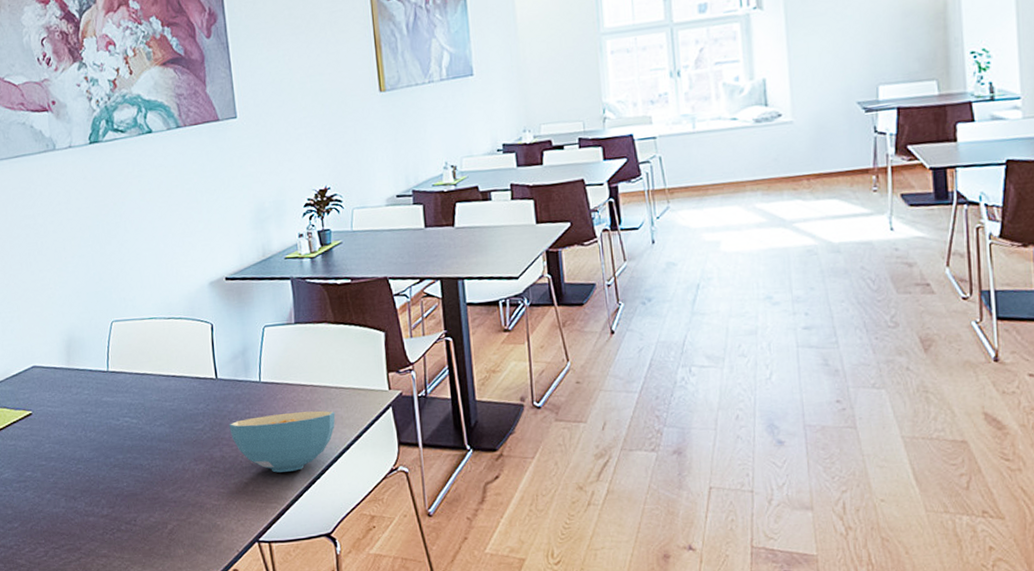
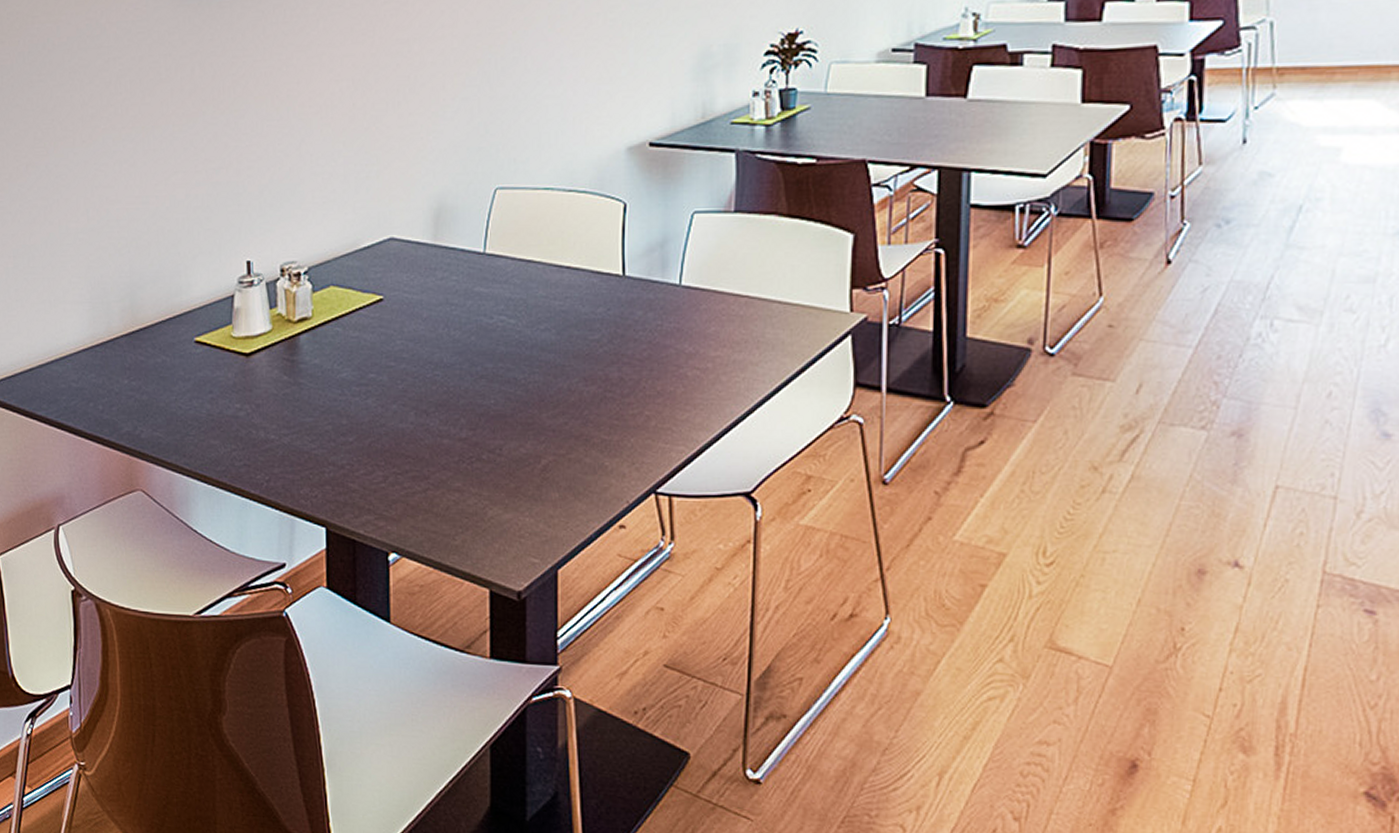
cereal bowl: present [229,410,336,473] -> none [633,330,775,407]

